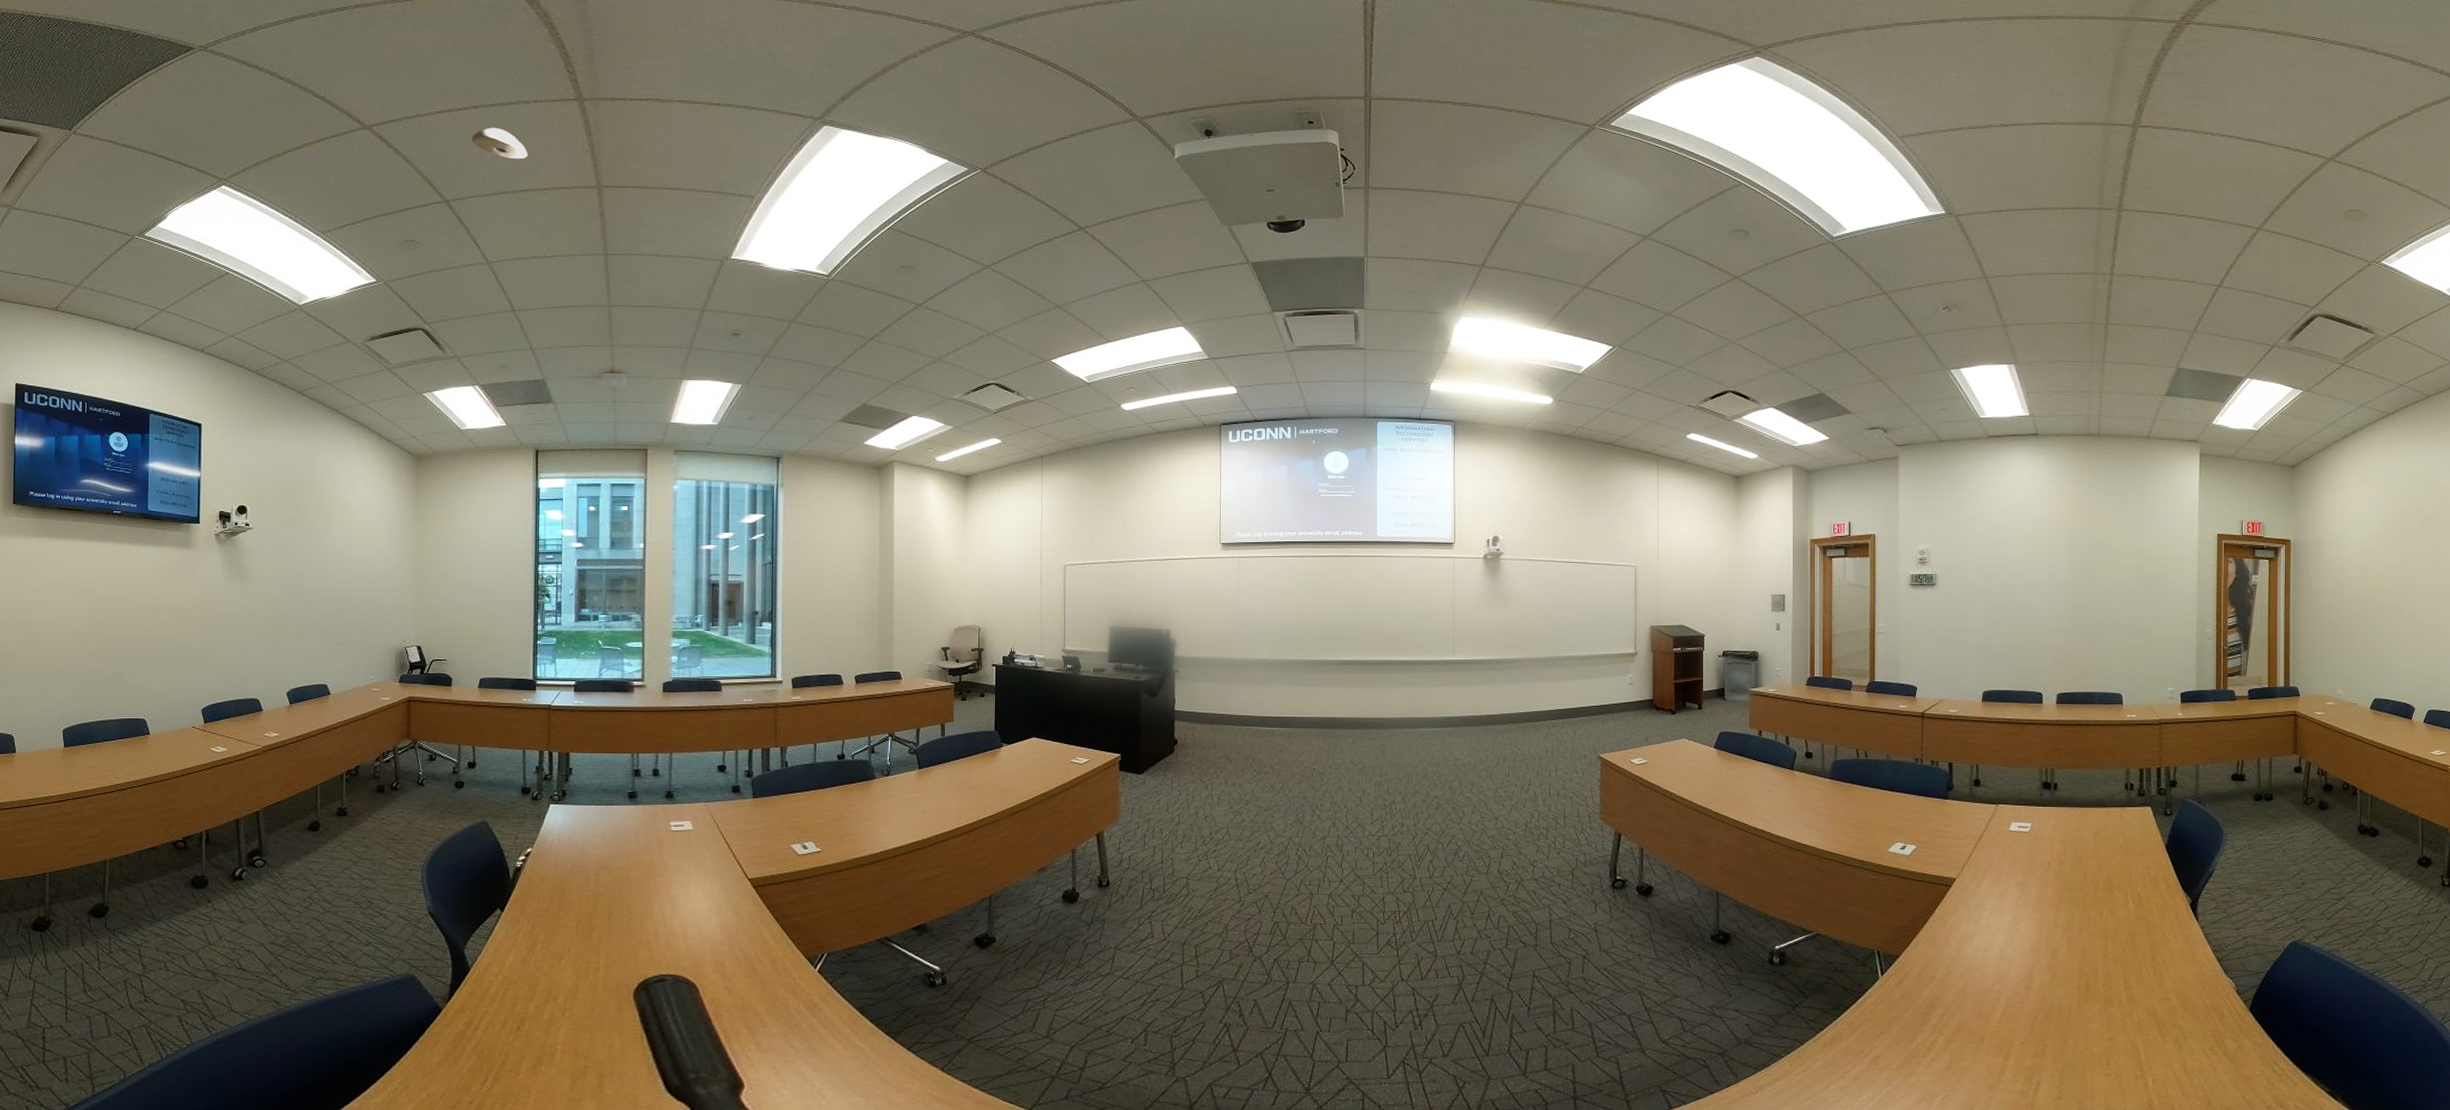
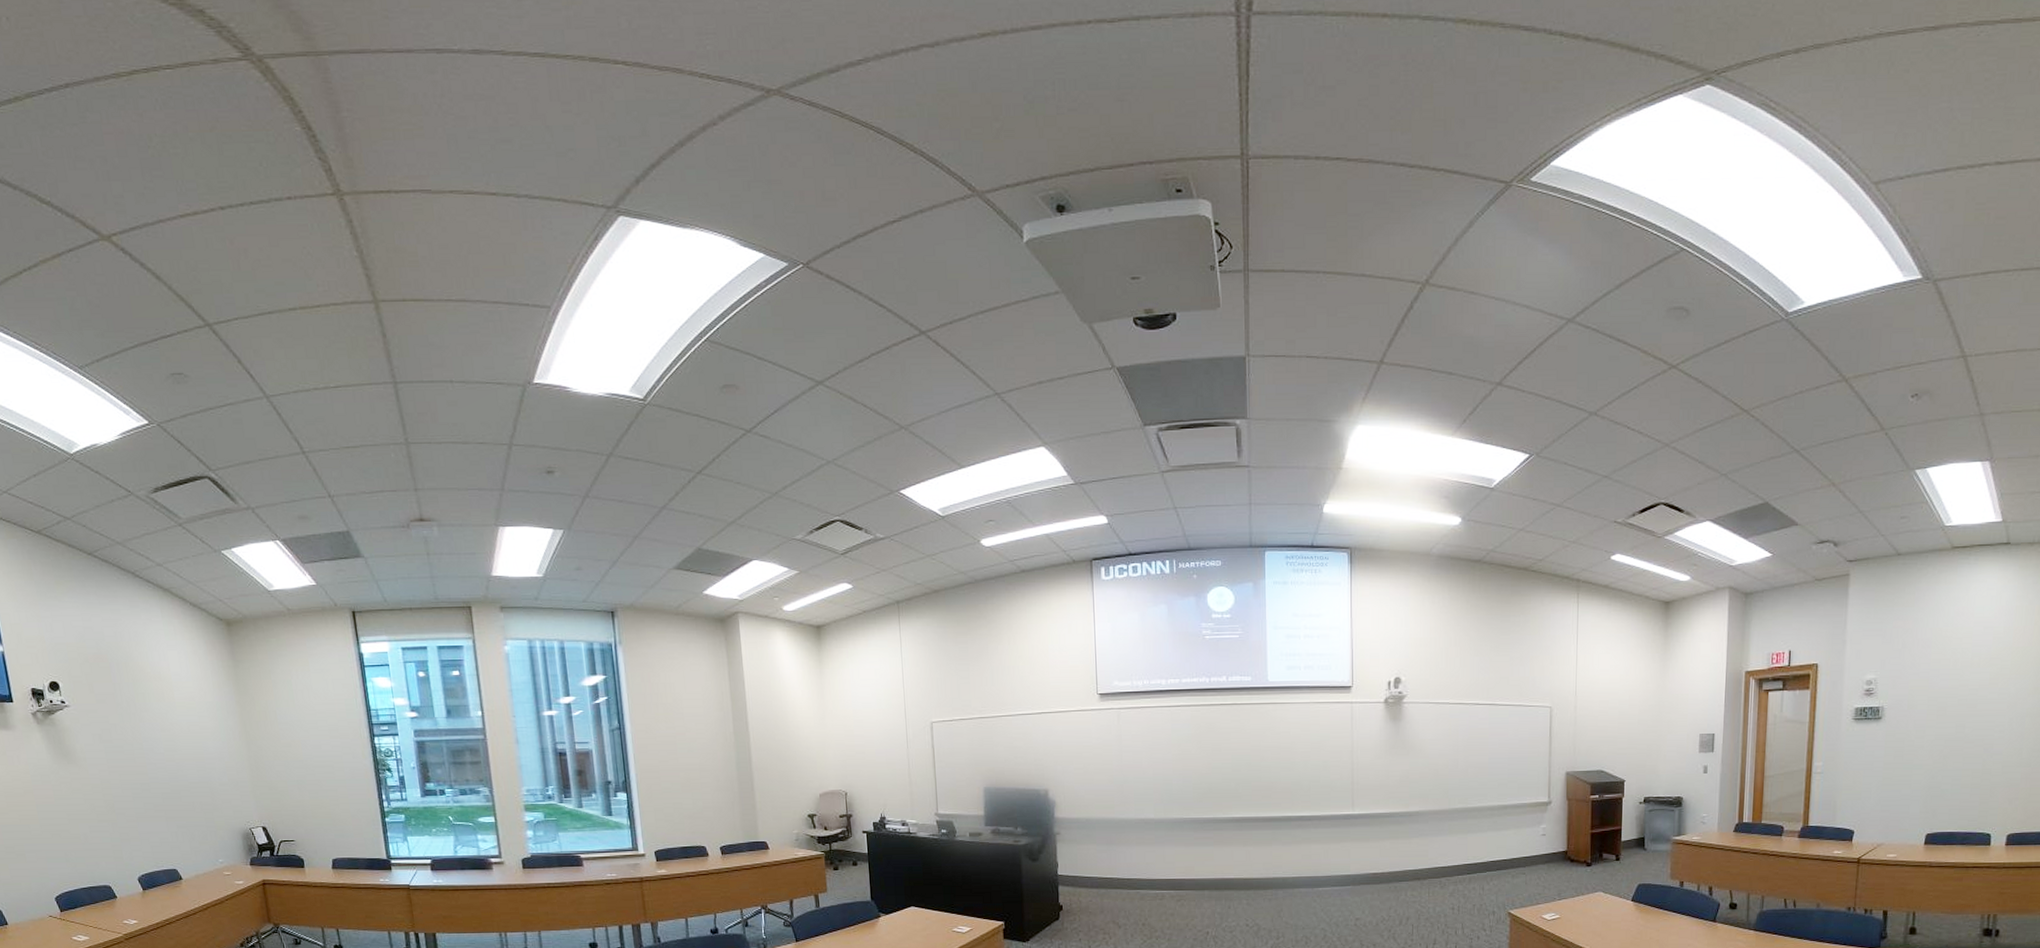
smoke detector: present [472,127,528,159] -> none [224,232,291,270]

